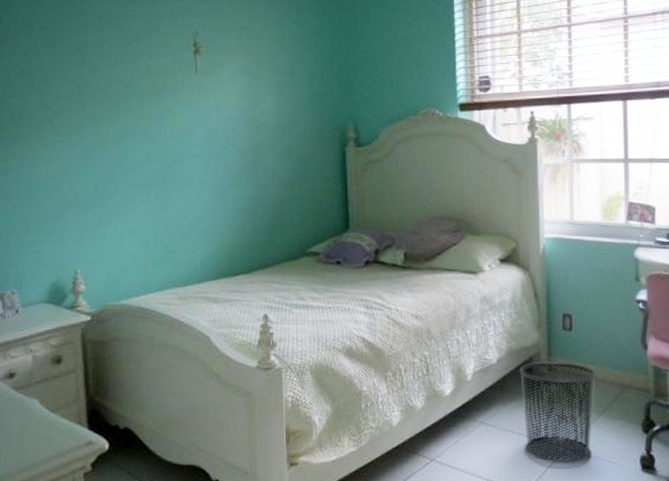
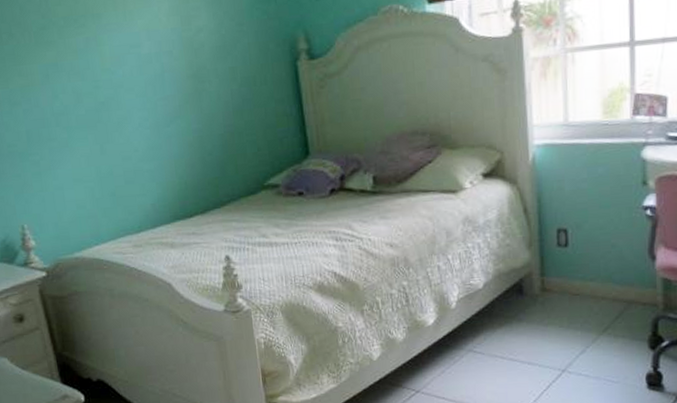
waste bin: present [519,361,597,463] -> none [508,281,597,386]

